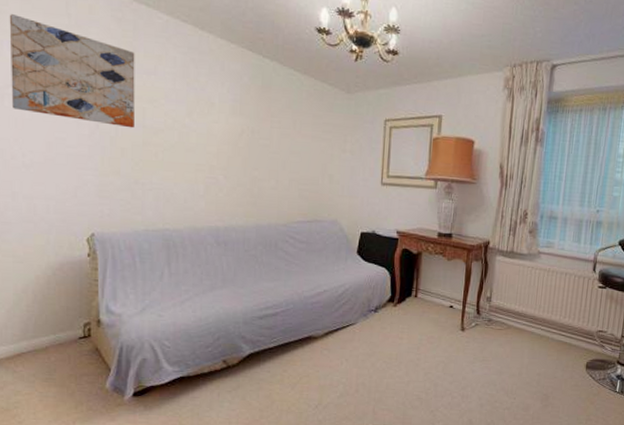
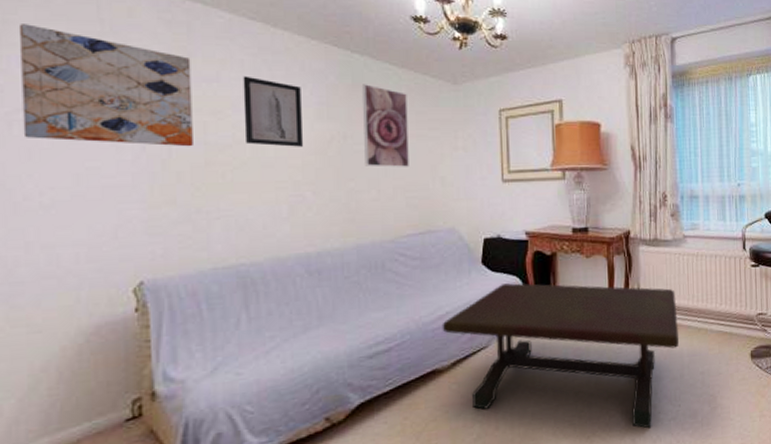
wall art: none [173,71,220,137] -> present [243,75,304,147]
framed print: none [268,86,307,163] -> present [361,84,409,167]
coffee table: none [319,273,524,413] -> present [442,283,679,429]

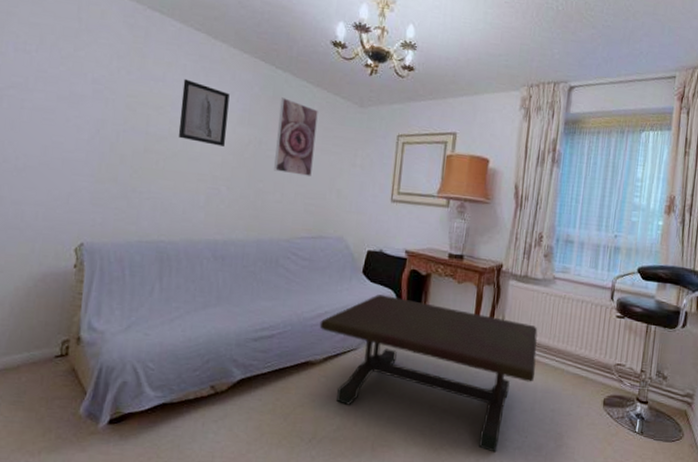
wall art: present [18,24,193,147] -> none [10,16,145,135]

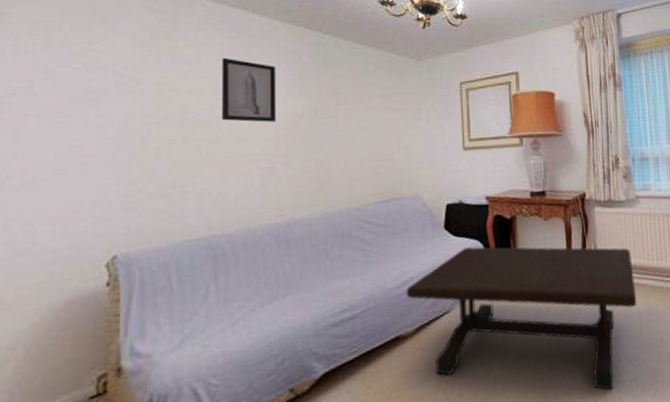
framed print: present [274,97,318,176] -> none [332,62,376,139]

